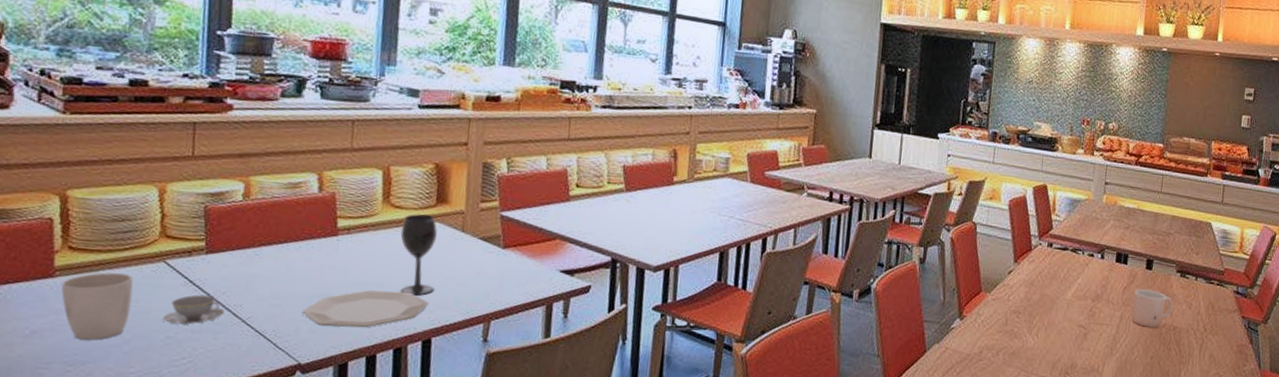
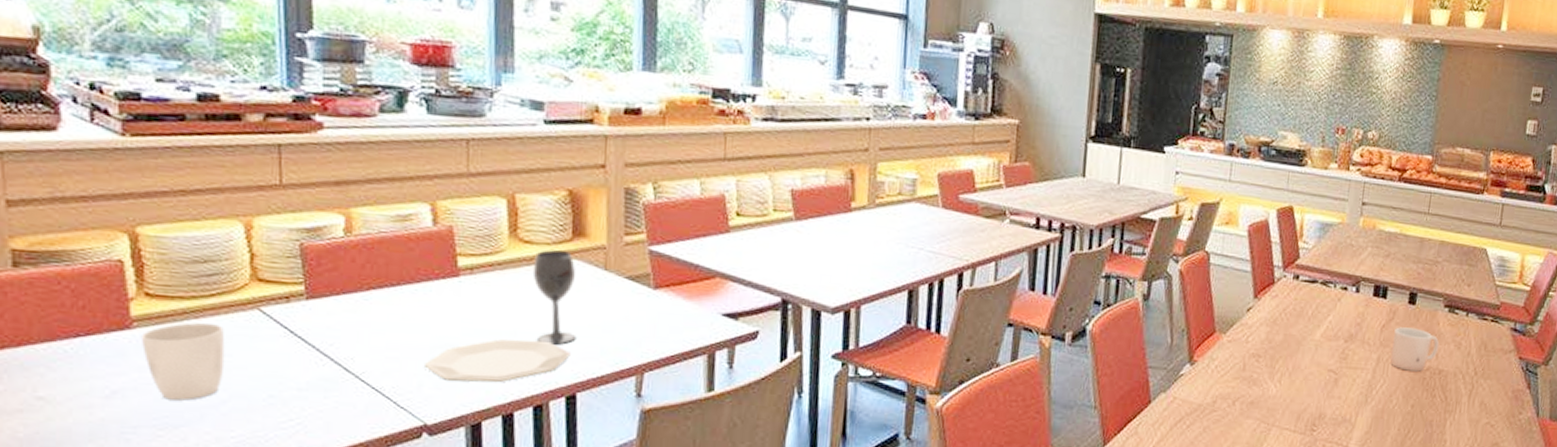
teacup: present [163,294,225,324] -> none [263,346,334,381]

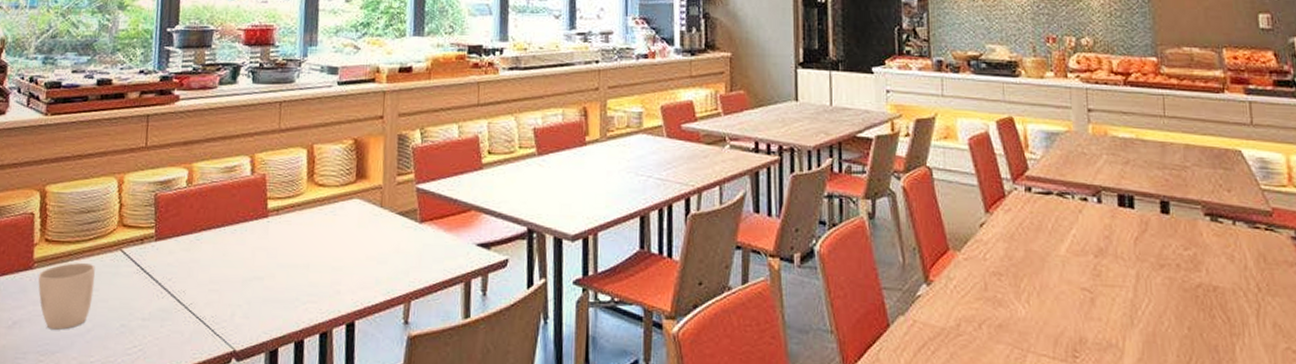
plate: present [423,339,570,383] -> none [236,271,351,312]
wine glass: present [532,250,577,345] -> none [324,191,358,276]
mug: present [1390,327,1439,372] -> none [1149,239,1208,289]

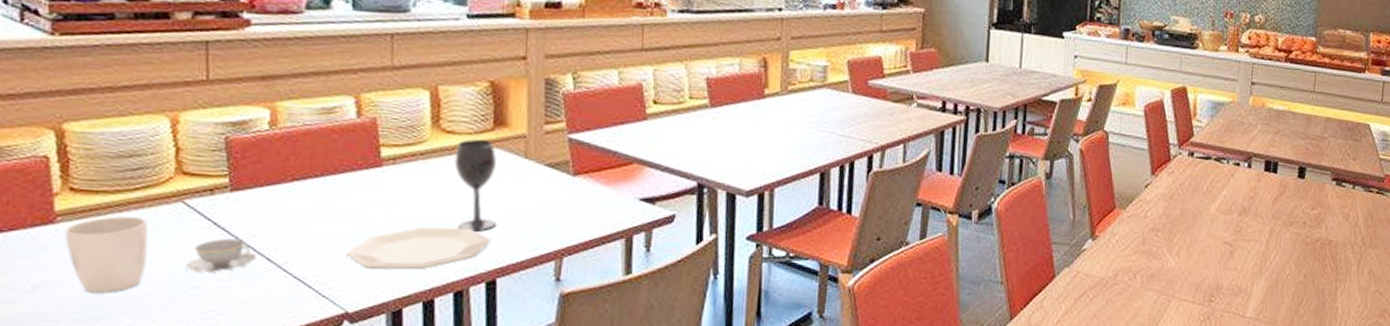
teacup: none [119,282,170,312] -> present [186,238,257,272]
plate: none [236,271,351,312] -> present [345,227,491,270]
wine glass: none [324,191,358,276] -> present [454,139,497,232]

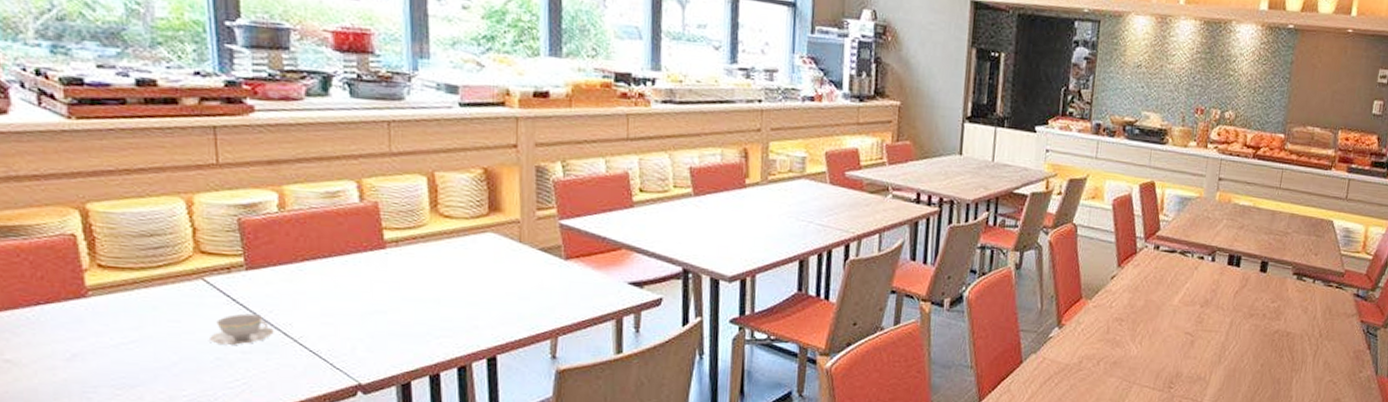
cup: present [64,216,149,294] -> none [96,291,174,363]
plate: present [345,227,491,270] -> none [356,306,490,346]
wine glass: present [454,139,497,232] -> none [453,224,495,311]

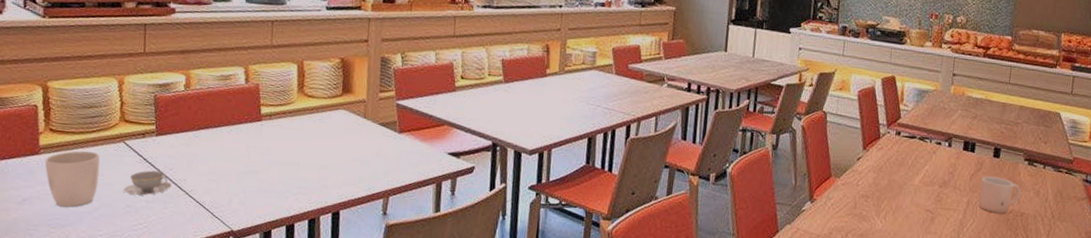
cup: none [96,291,174,363] -> present [44,151,100,208]
mug: none [1242,293,1288,334] -> present [978,176,1021,214]

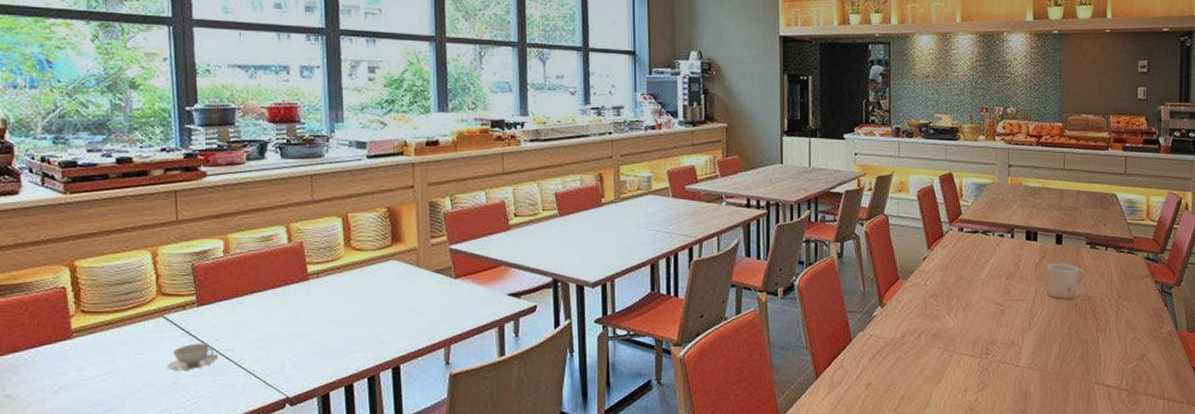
cup: present [44,151,100,208] -> none [78,331,140,391]

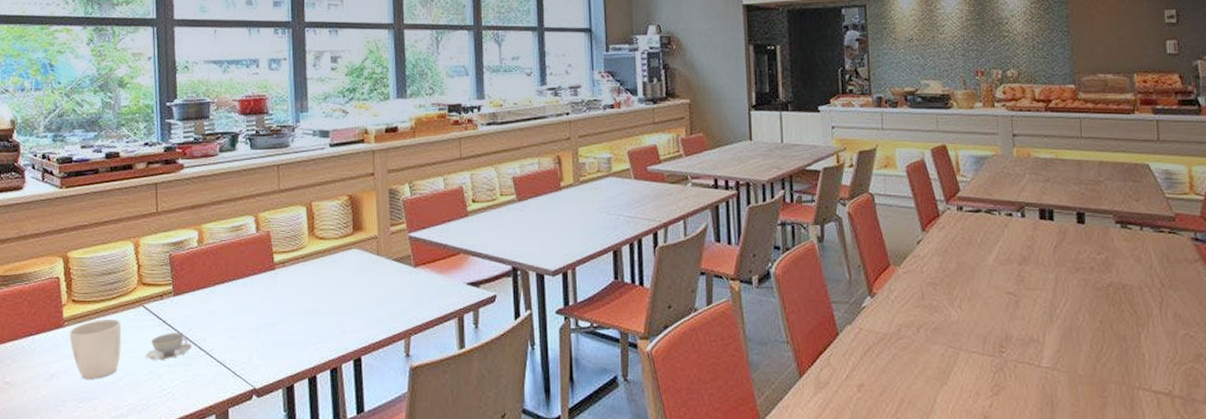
cup: none [78,331,140,391] -> present [69,320,122,379]
mug: present [1045,264,1086,299] -> none [1067,246,1118,288]

